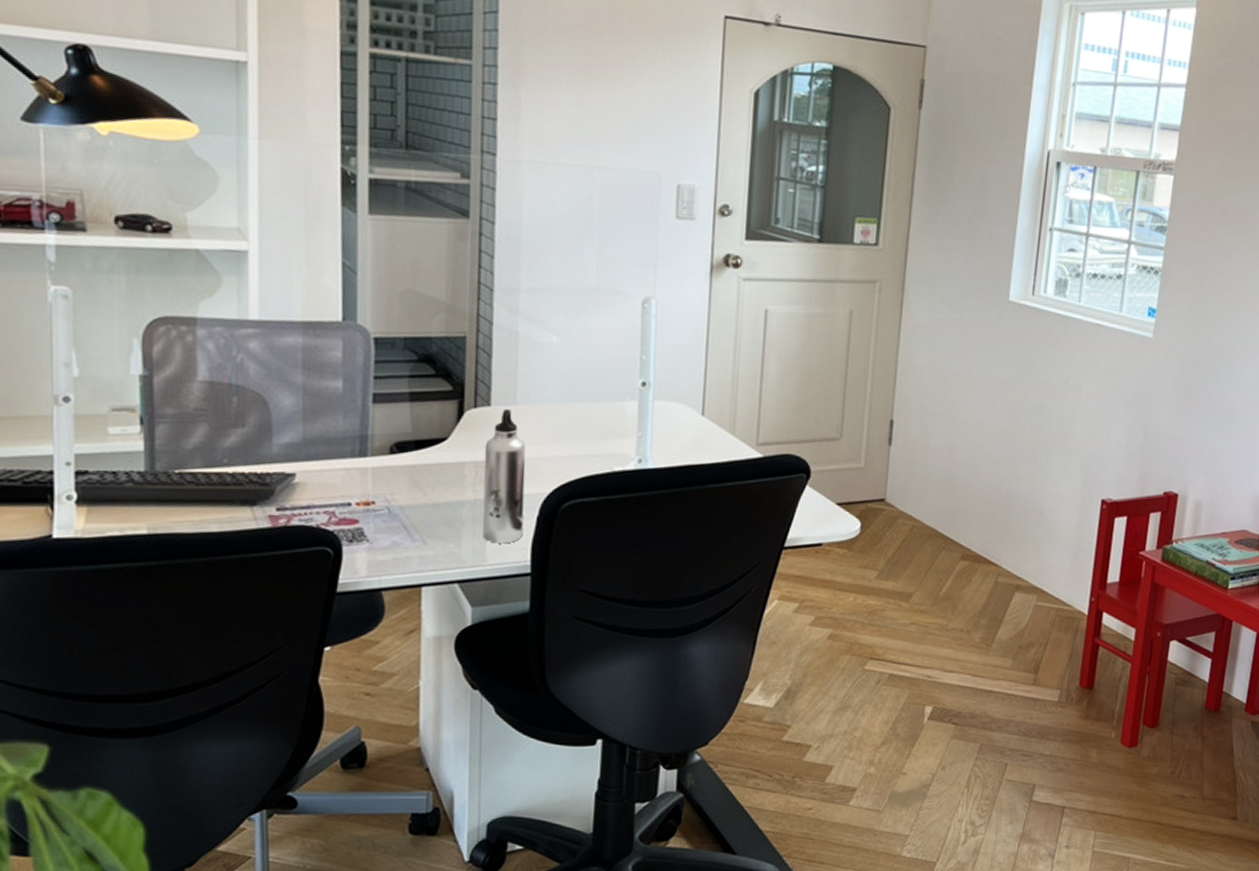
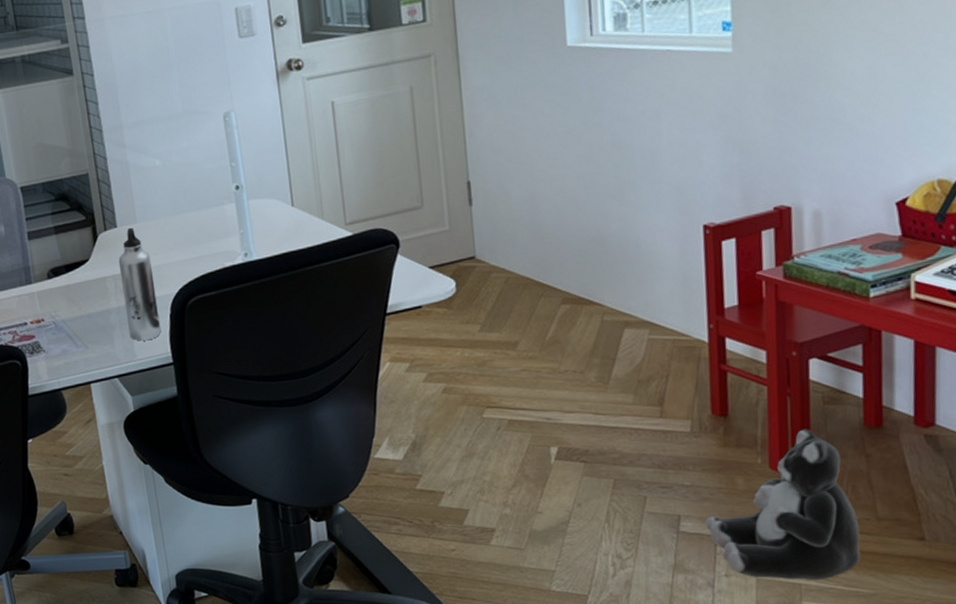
plush toy: none [1056,707,1187,855] -> present [705,429,861,581]

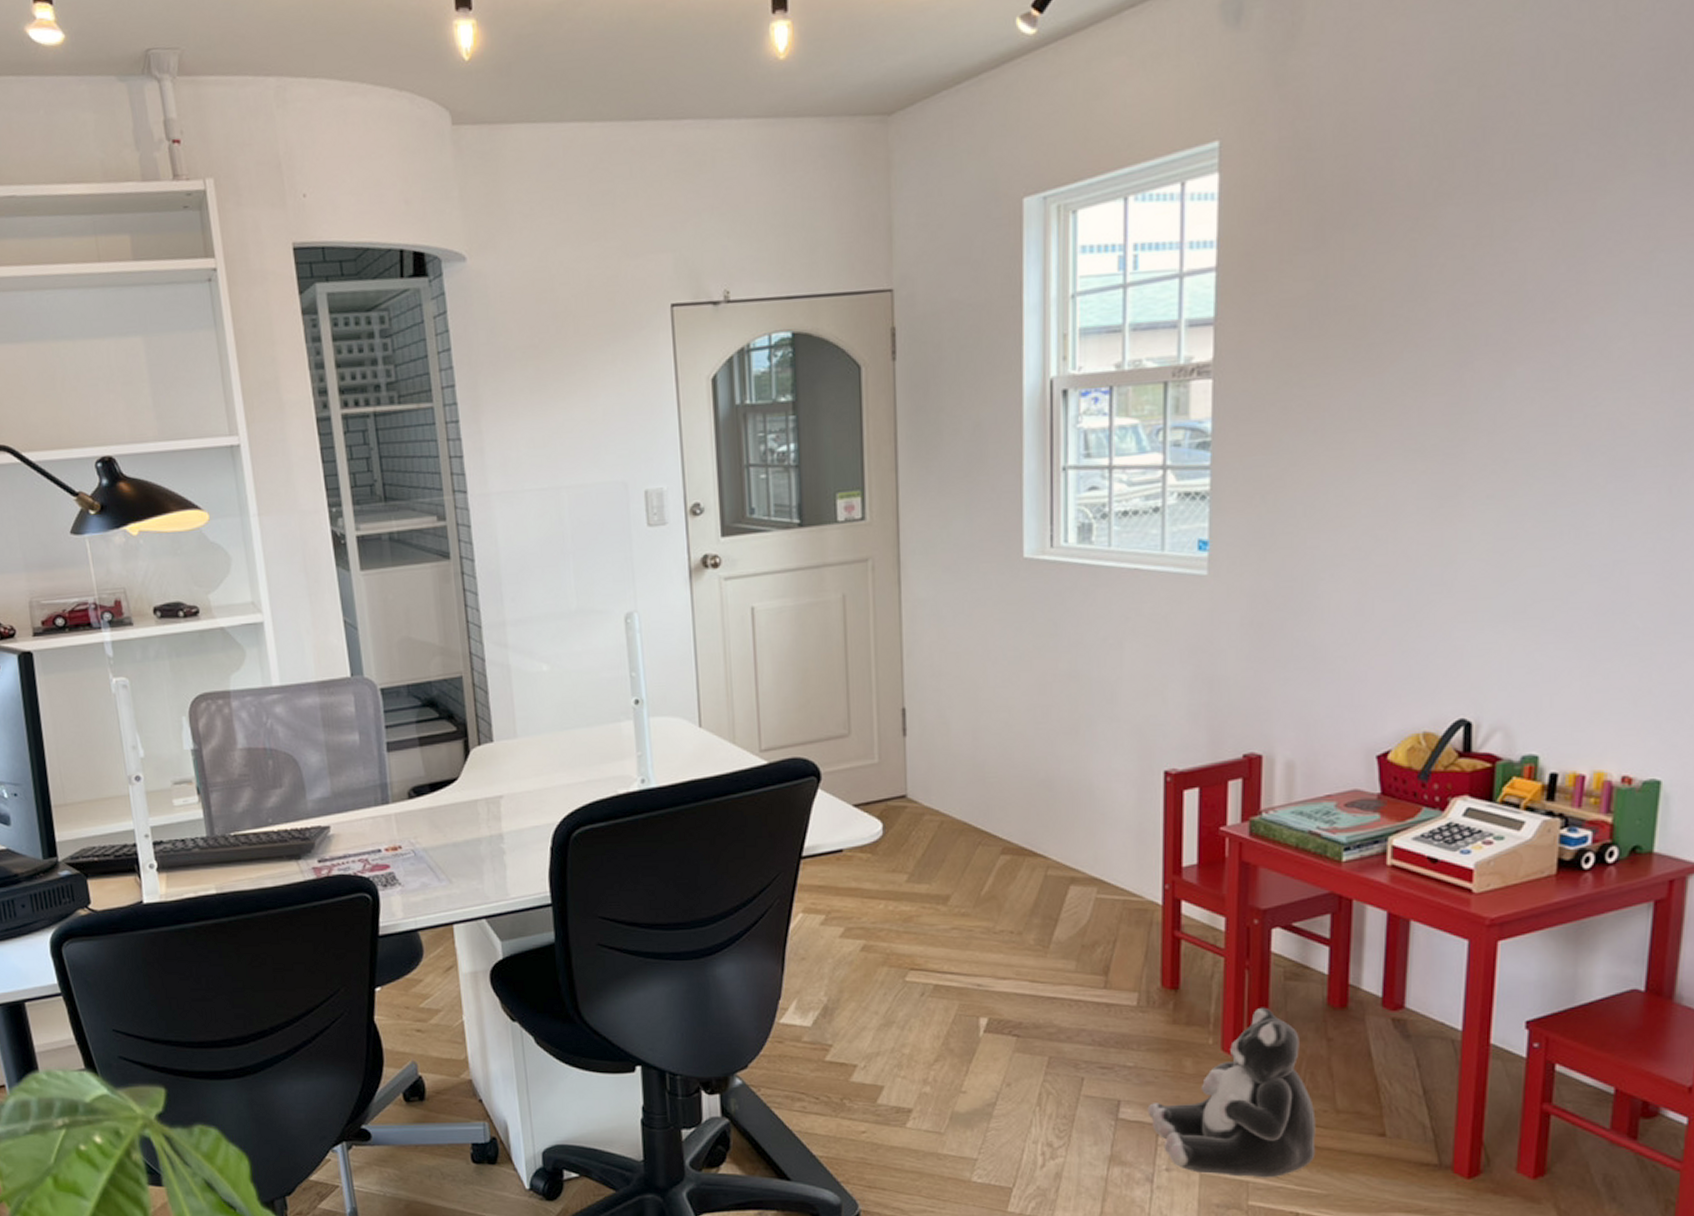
water bottle: present [118,227,160,341] -> none [493,742,539,877]

